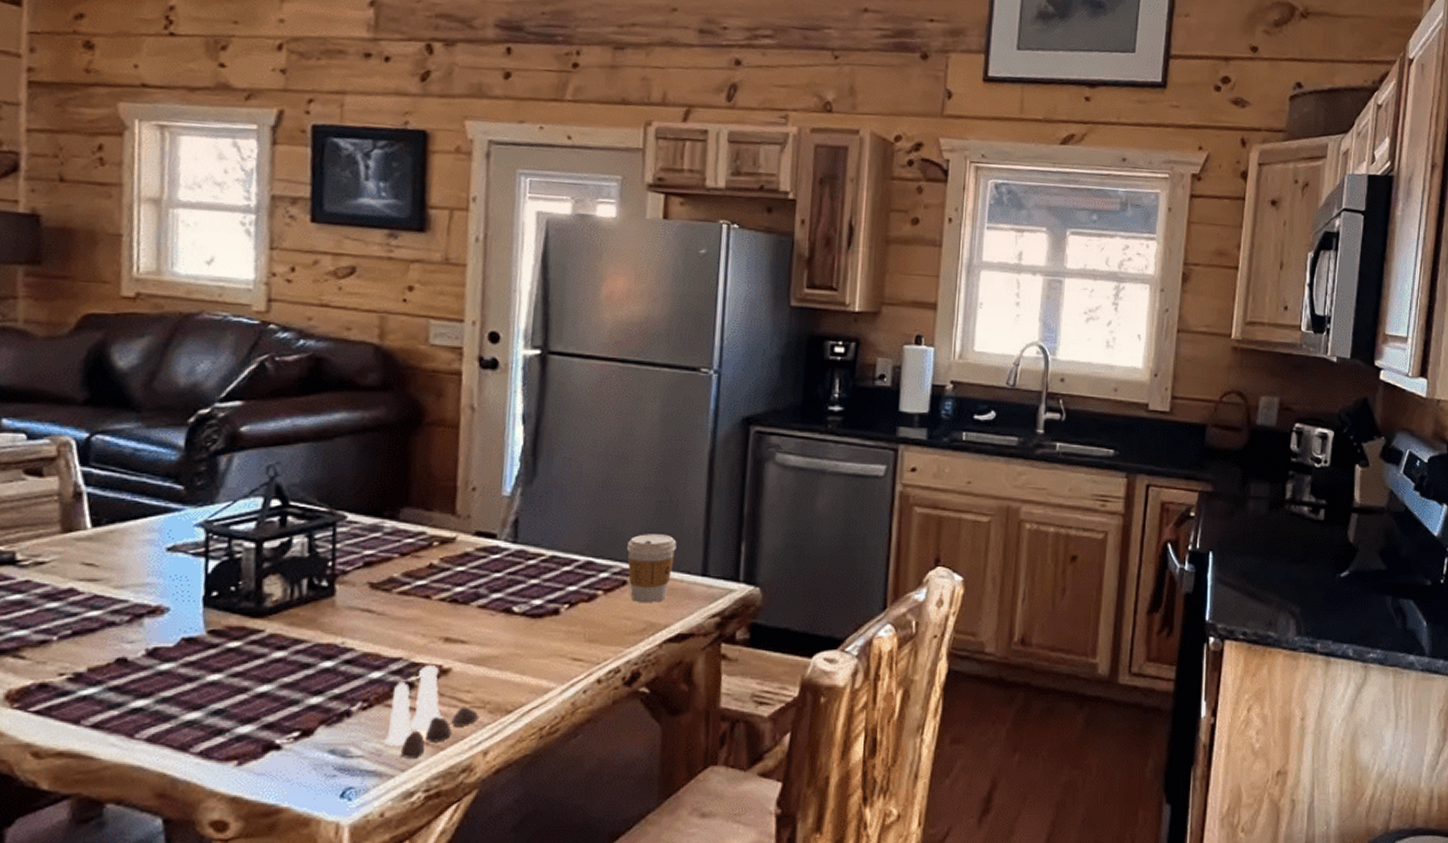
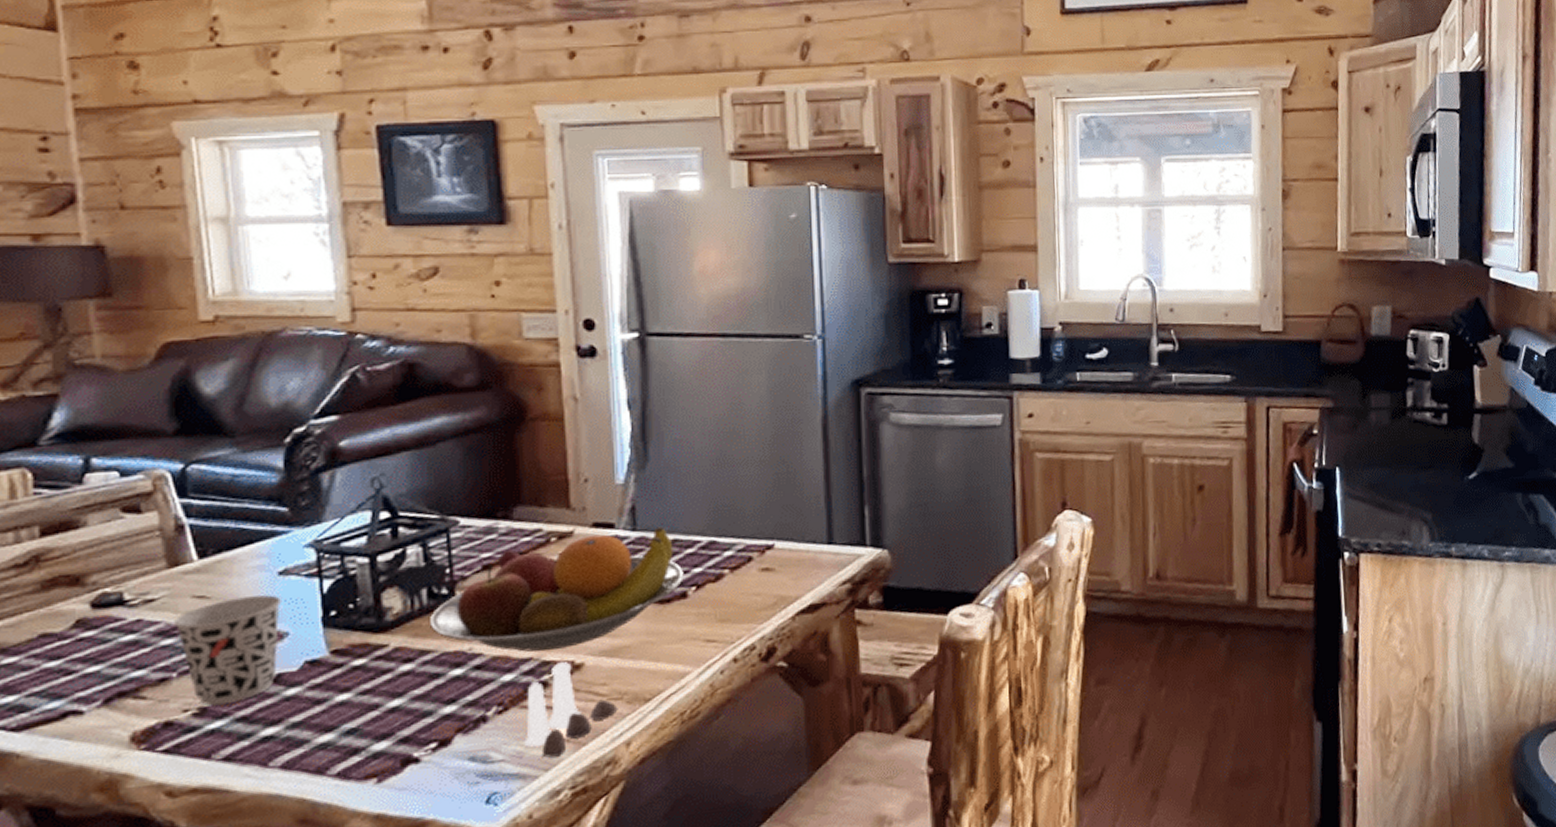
cup: none [60,569,166,673] -> present [174,595,281,706]
fruit bowl: none [307,542,559,653] -> present [430,526,684,652]
coffee cup: present [627,534,677,604] -> none [749,506,799,578]

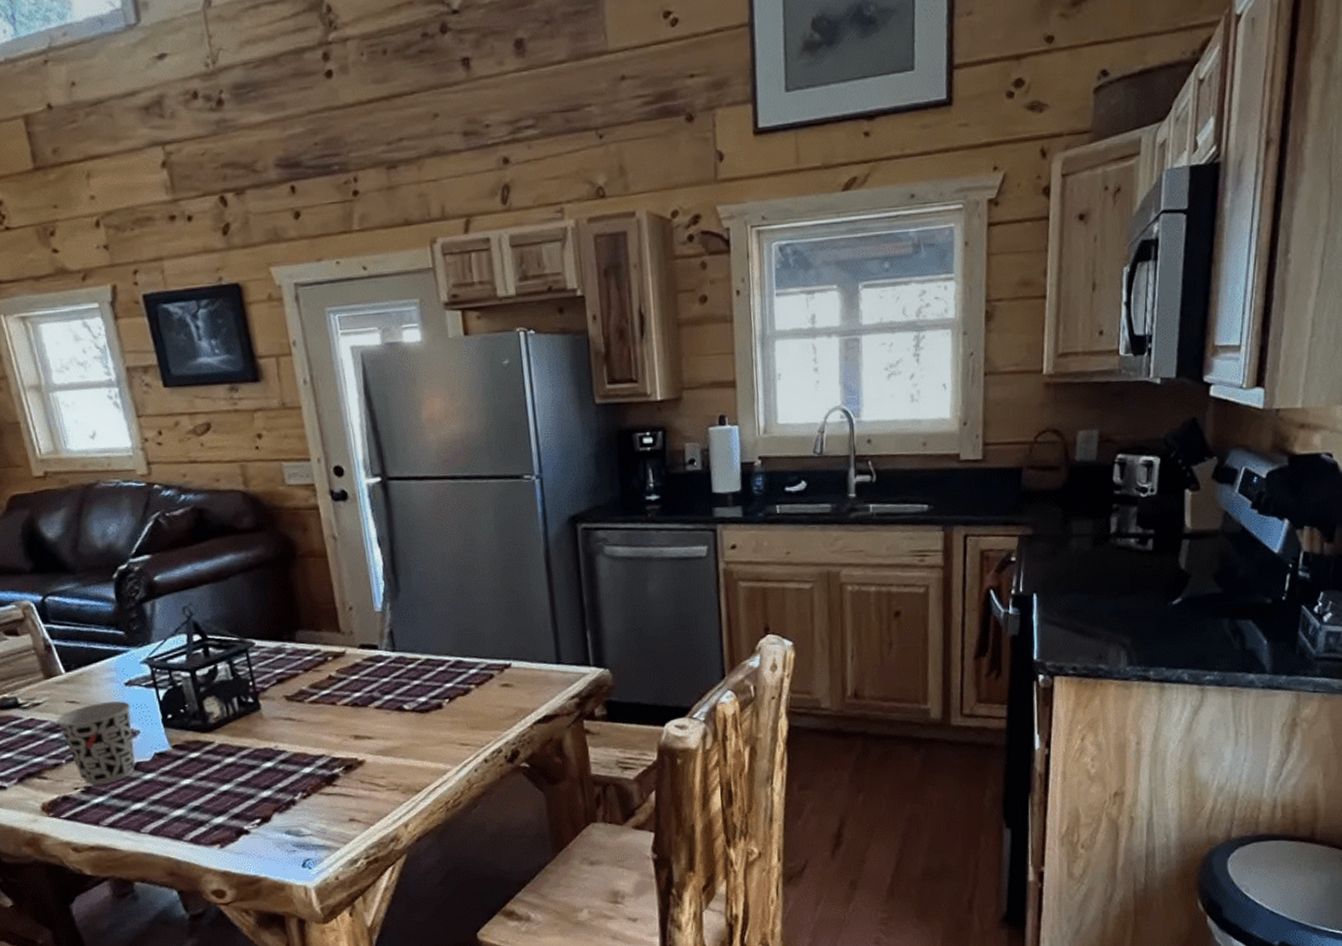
fruit bowl: present [430,526,684,652] -> none [242,648,438,750]
salt and pepper shaker set: present [524,662,618,758] -> none [324,759,396,834]

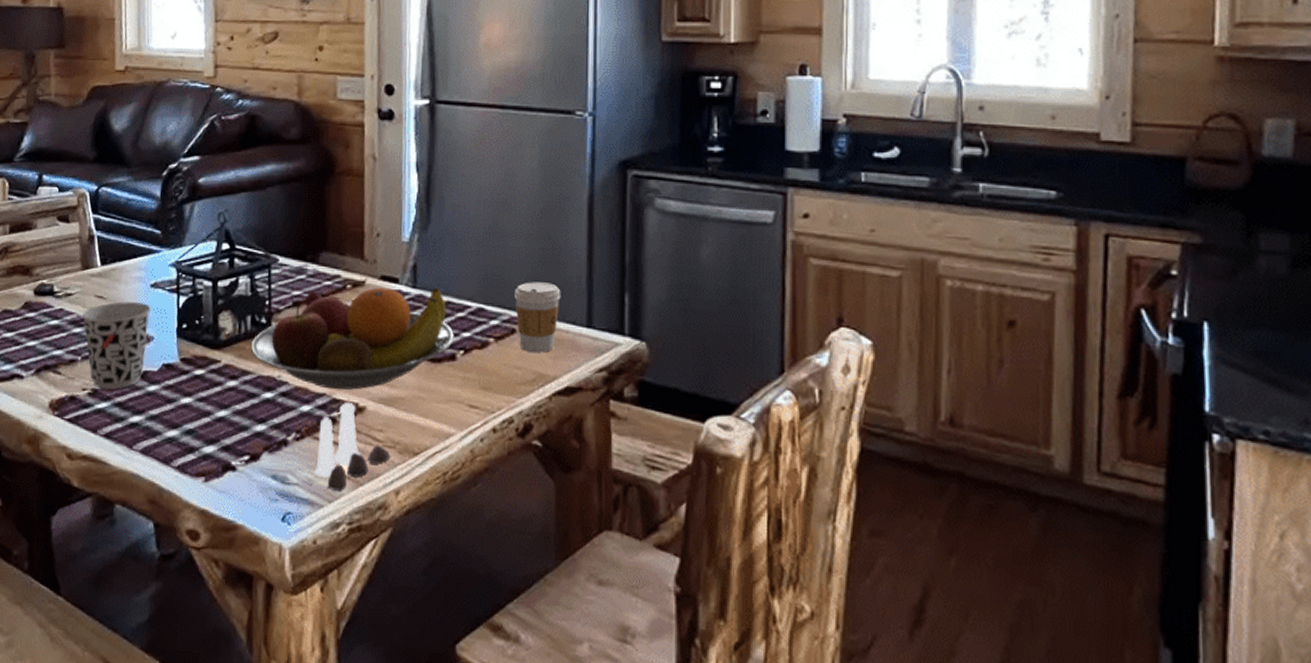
fruit bowl: none [242,648,438,750] -> present [251,287,454,390]
salt and pepper shaker set: none [324,759,396,834] -> present [314,403,391,491]
coffee cup: none [488,630,531,692] -> present [515,282,561,354]

